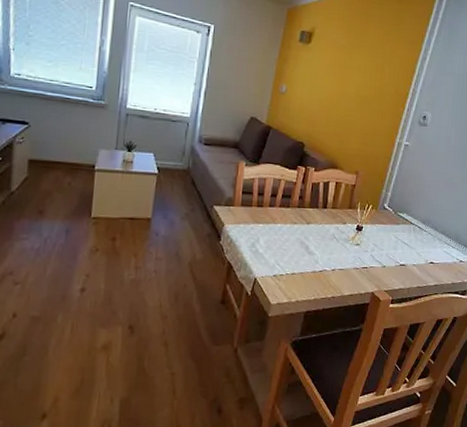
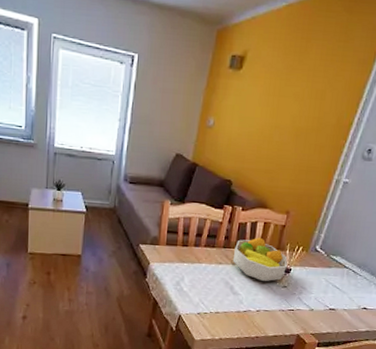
fruit bowl: none [307,196,359,241] -> present [232,237,288,282]

